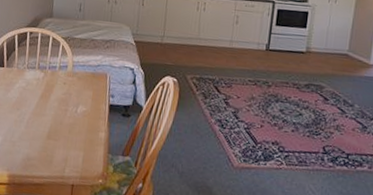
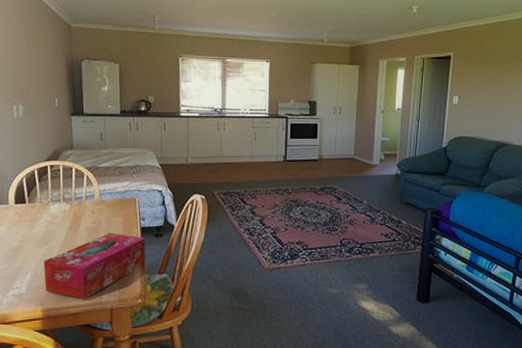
tissue box: none [13,106,113,172] -> present [43,233,146,300]

